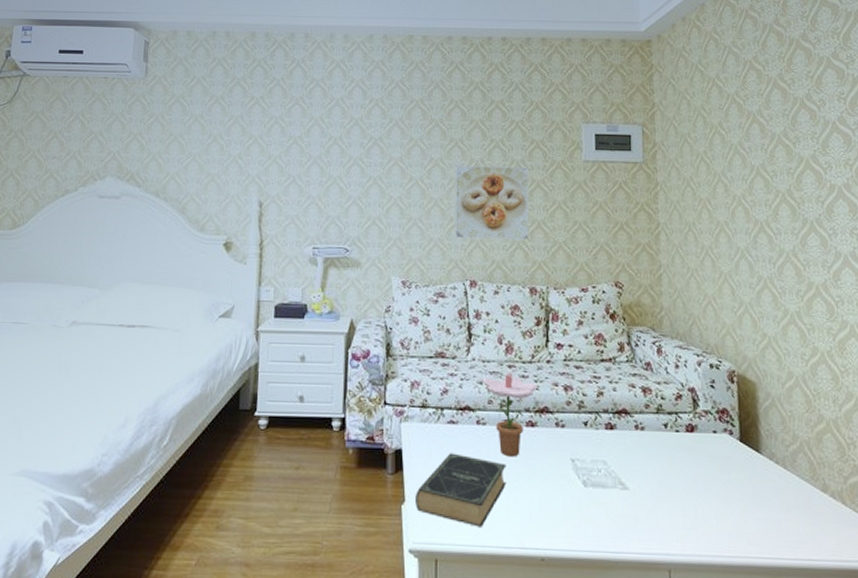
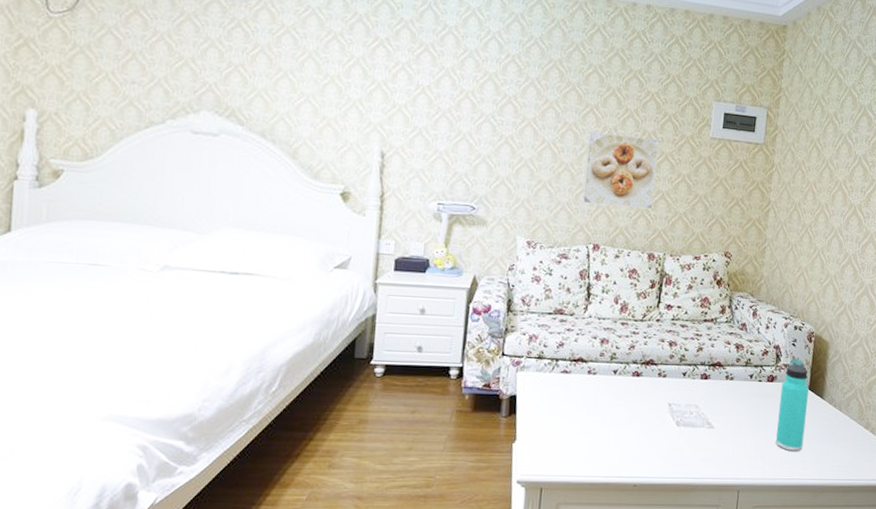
book: present [415,453,506,527] -> none [526,398,611,461]
flower: present [482,356,554,457] -> none [596,316,663,402]
thermos bottle: none [705,404,744,521] -> present [775,359,809,452]

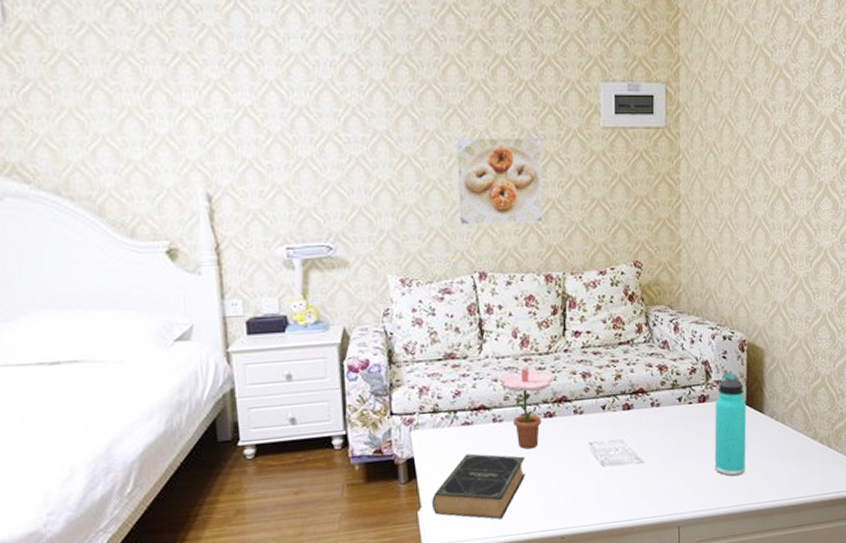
book: none [526,398,611,461] -> present [432,453,526,520]
flower: none [596,316,663,402] -> present [497,345,572,450]

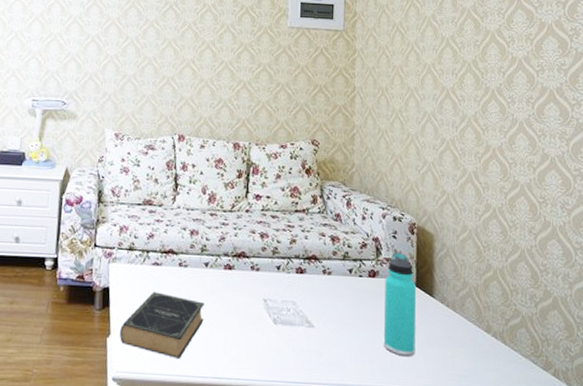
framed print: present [455,136,543,226] -> none [166,27,237,99]
flower: present [497,345,572,450] -> none [186,206,253,297]

